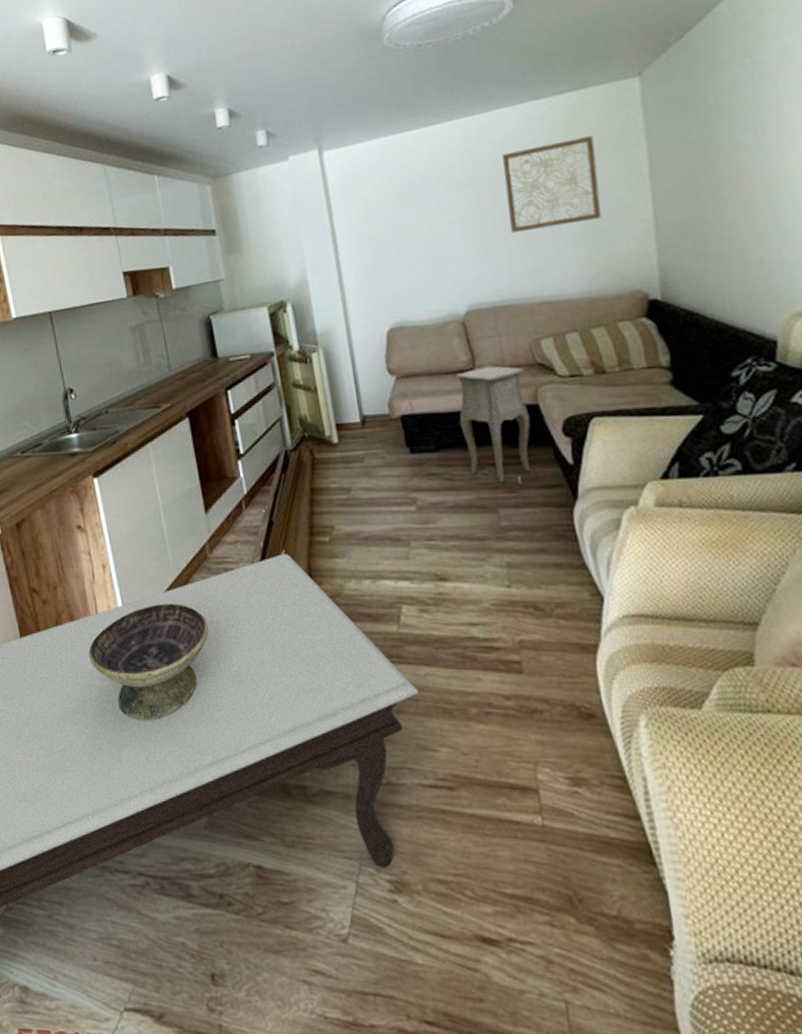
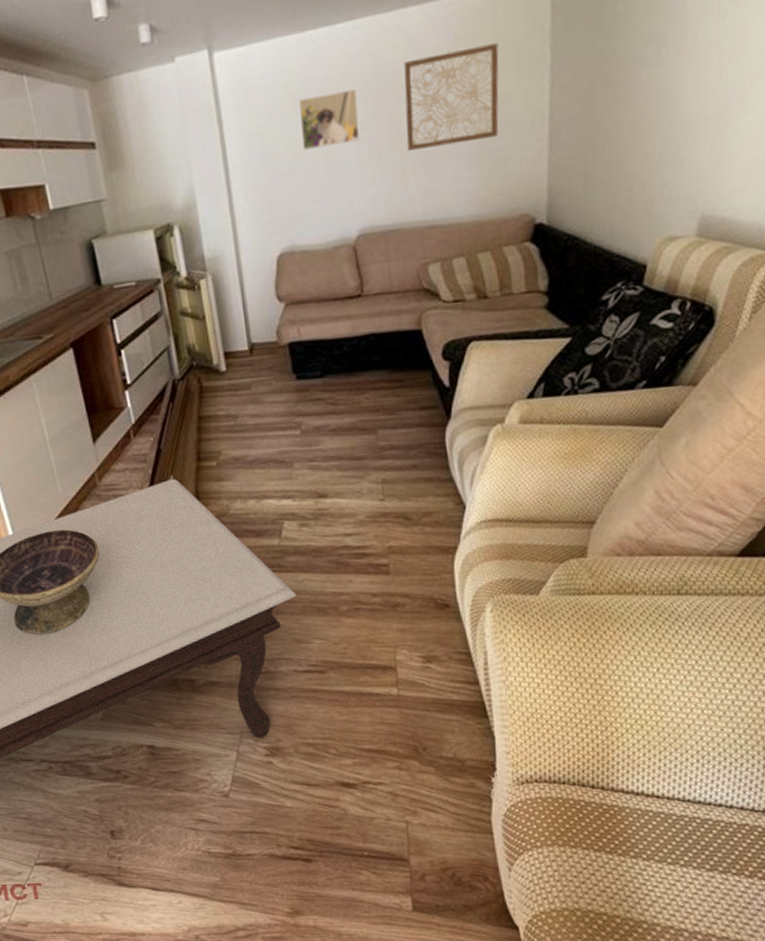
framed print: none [404,178,463,233] -> present [299,88,359,150]
side table: present [456,366,531,485] -> none [344,291,413,407]

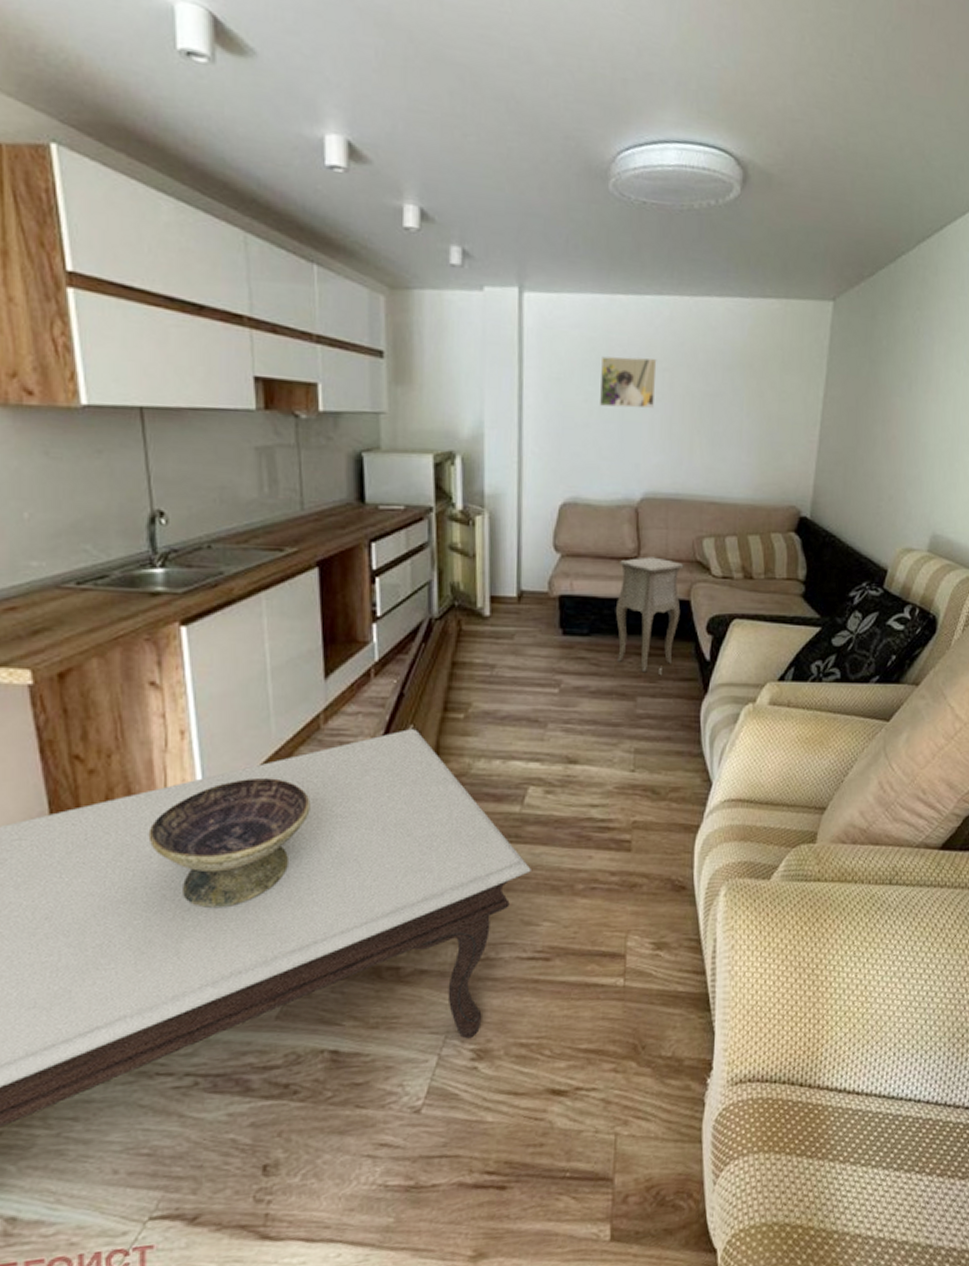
side table: none [344,291,413,407] -> present [615,557,684,676]
wall art: present [404,43,499,152] -> none [696,344,785,431]

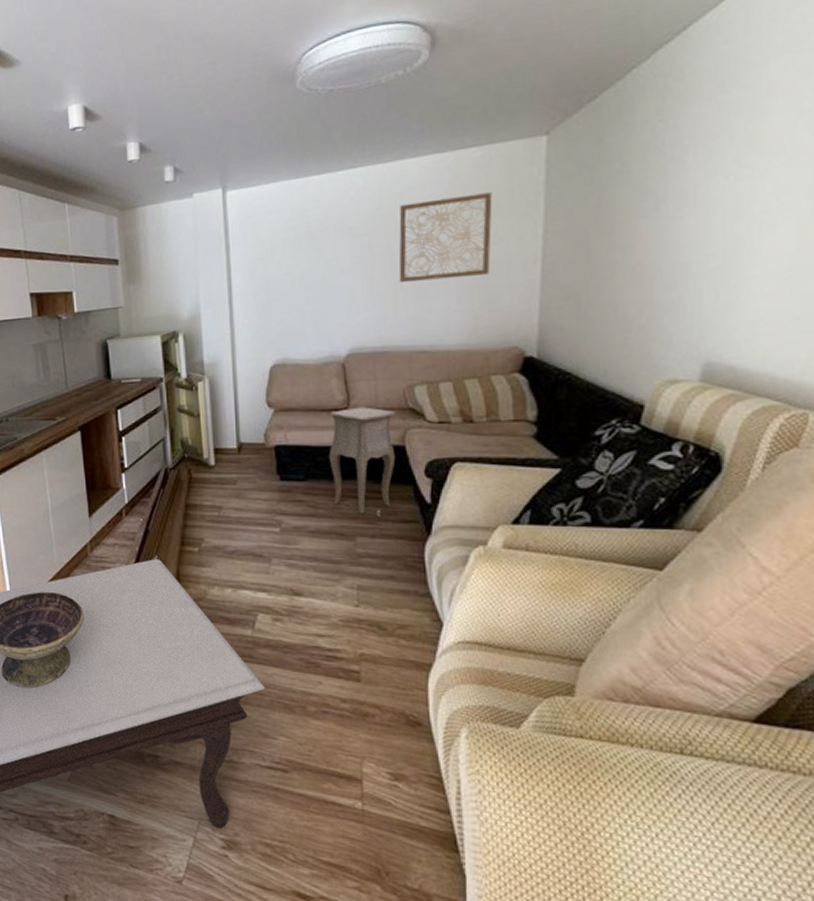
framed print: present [600,356,657,408] -> none [300,226,354,276]
wall art: none [696,344,785,431] -> present [399,192,493,283]

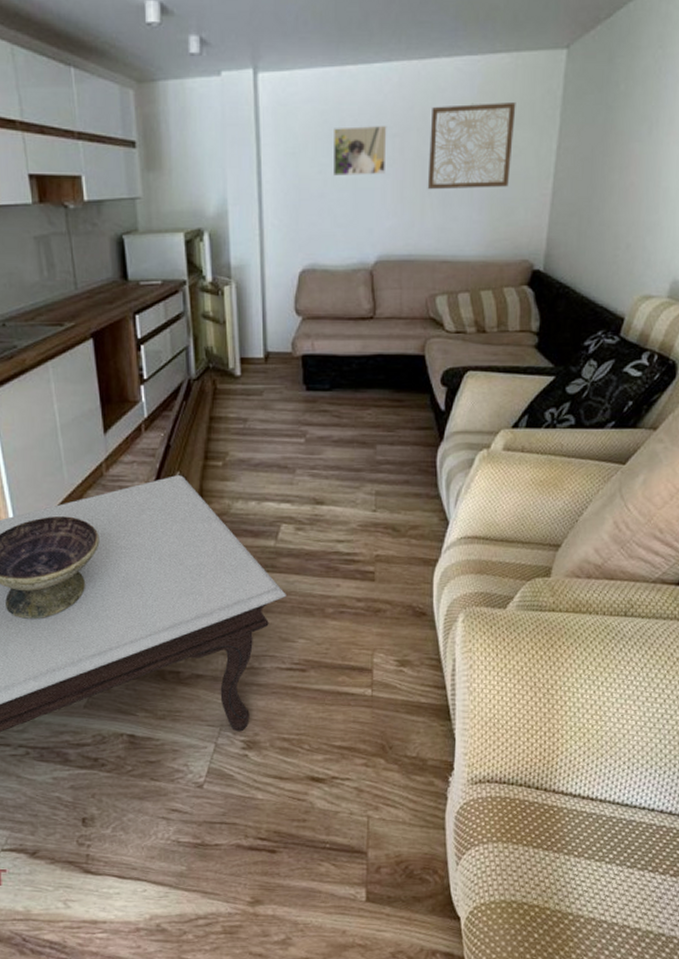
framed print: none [300,226,354,276] -> present [334,125,387,176]
side table: present [328,407,396,518] -> none [354,316,418,425]

